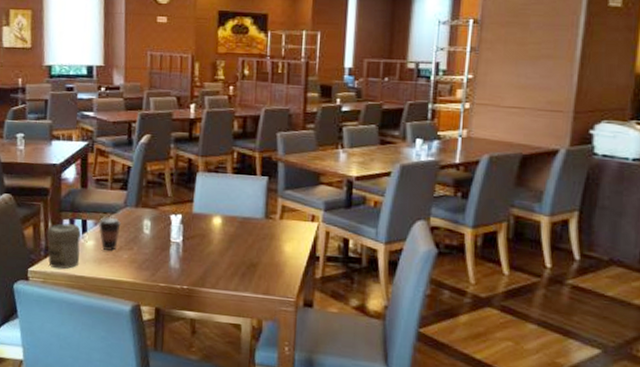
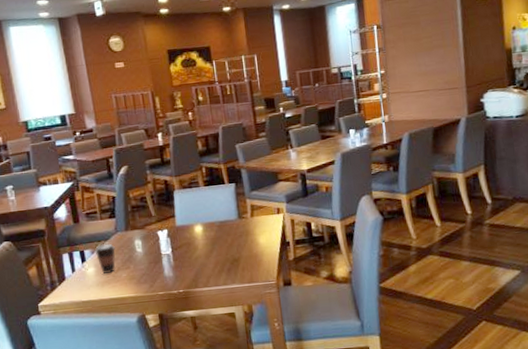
jar: present [46,223,81,269] -> none [49,256,84,299]

